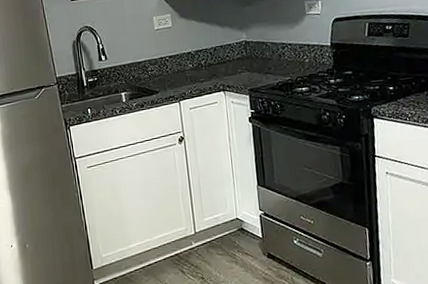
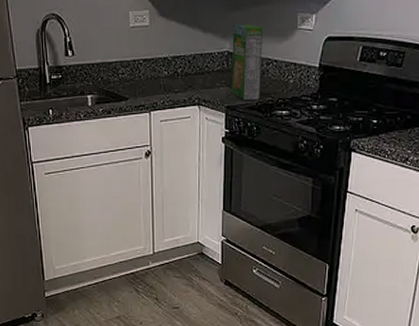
cereal box: none [247,15,280,82] -> present [232,24,263,100]

